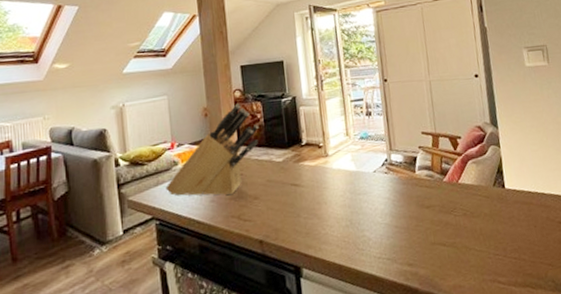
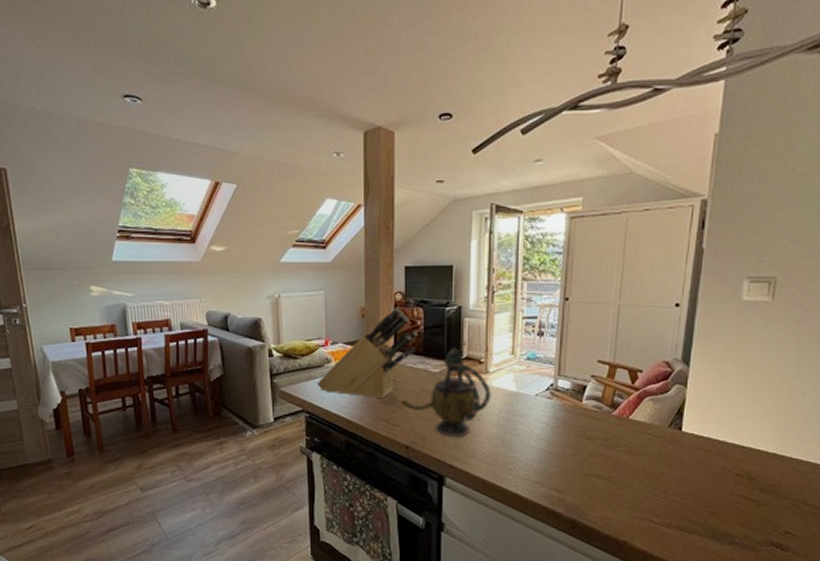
teapot: none [250,135,334,225] -> present [401,347,491,436]

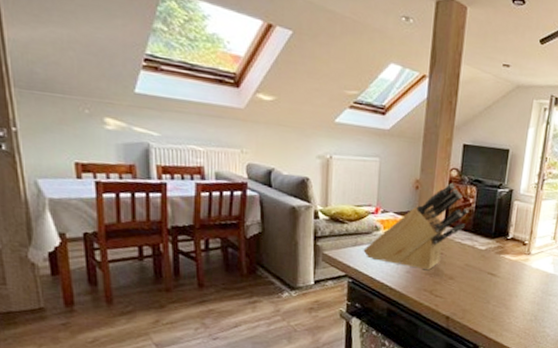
teapot: present [401,347,491,436] -> none [446,227,531,311]

